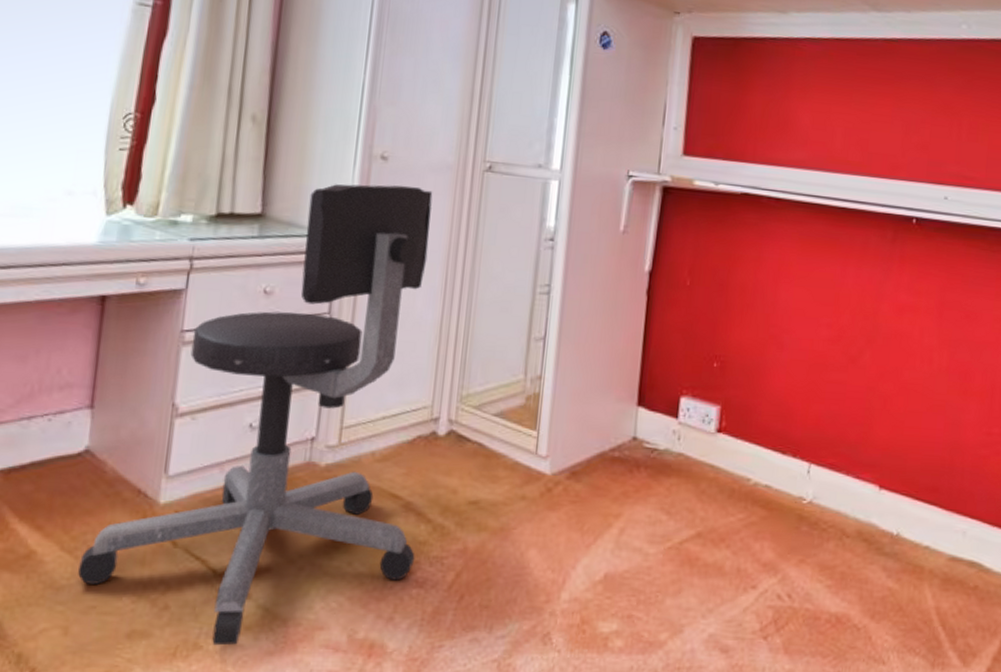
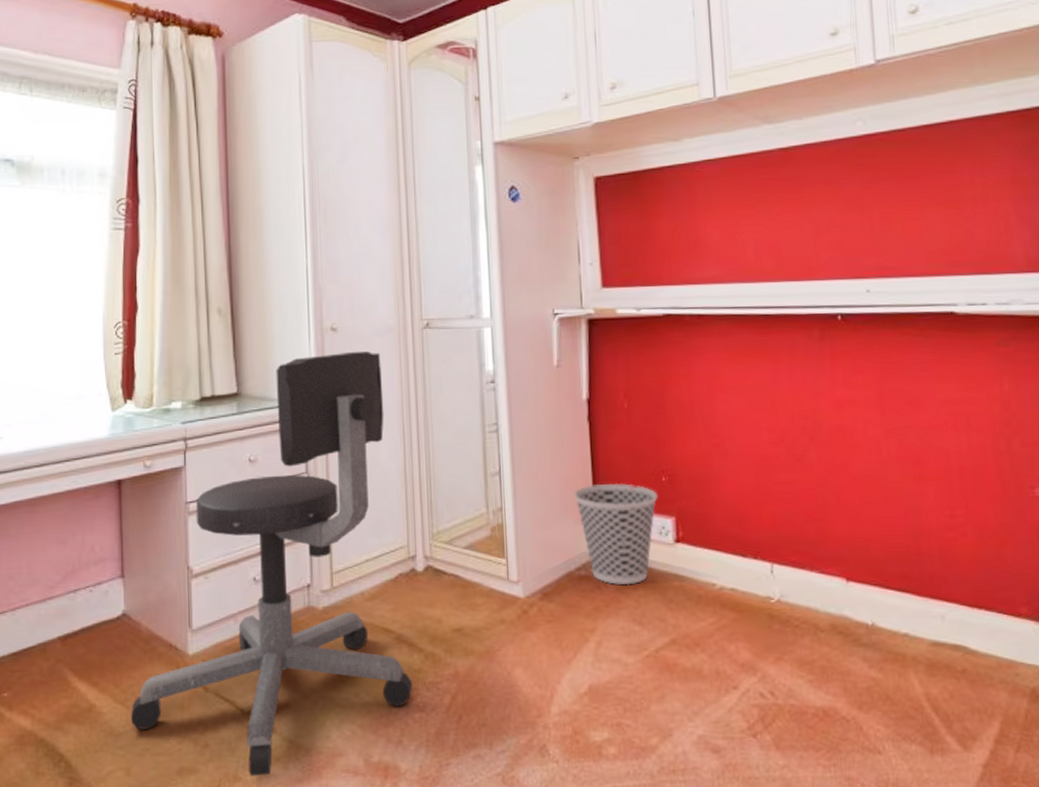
wastebasket: none [618,361,707,472] -> present [573,483,658,585]

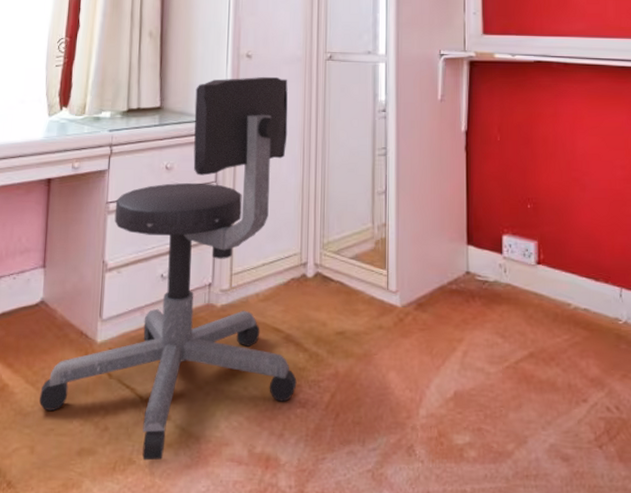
wastebasket: present [573,483,658,585] -> none [449,207,523,301]

